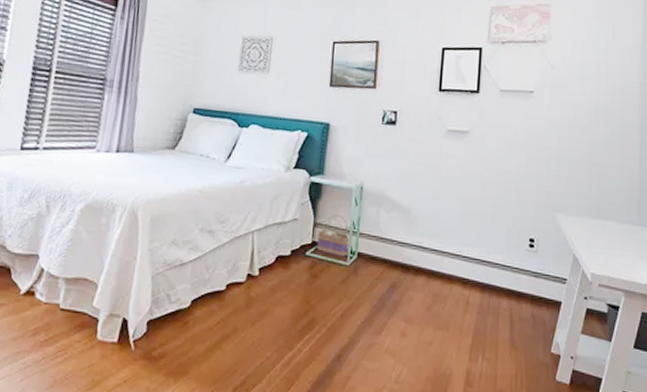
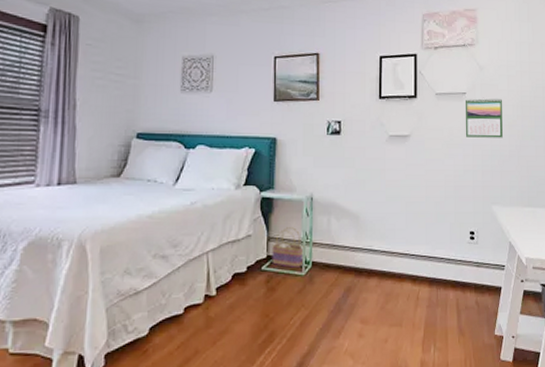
calendar: none [531,98,574,143] -> present [466,98,503,138]

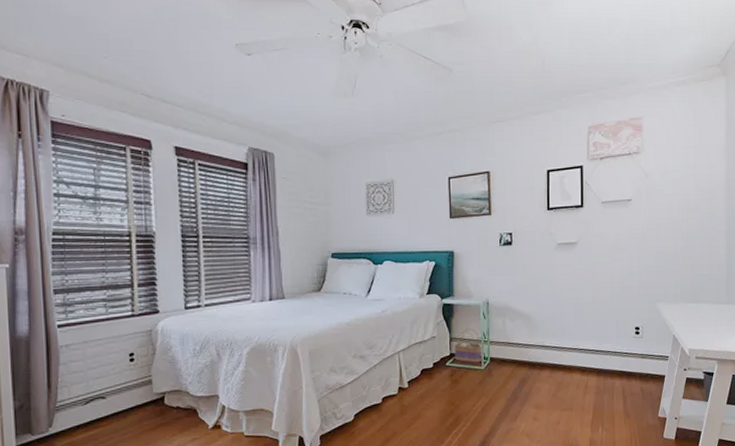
calendar: present [466,98,503,138] -> none [631,202,668,241]

